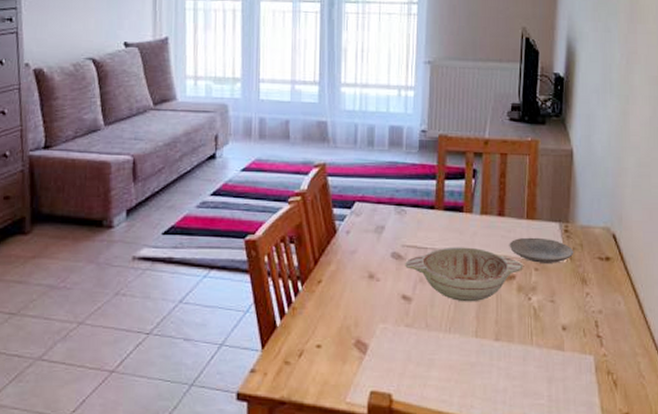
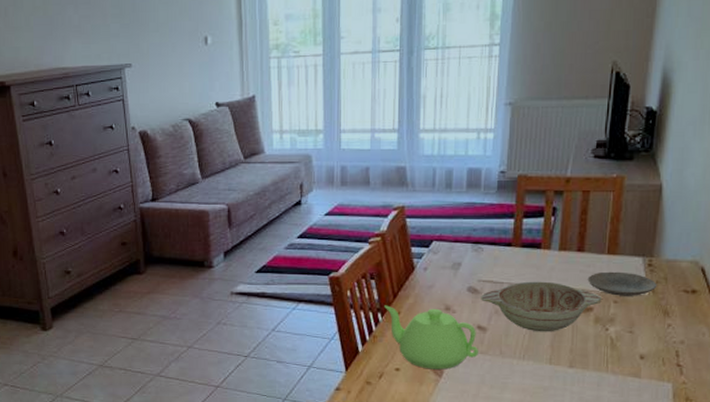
teapot: none [305,272,405,345] -> present [384,305,479,370]

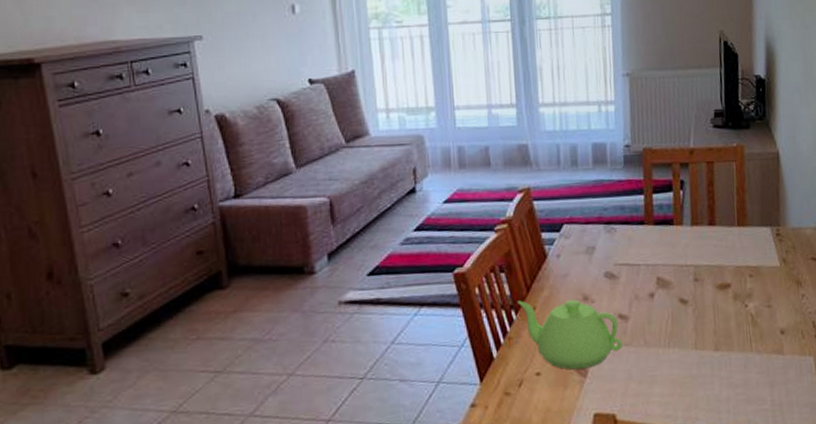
decorative bowl: present [481,281,602,332] -> none [619,259,738,316]
plate: present [587,271,657,296] -> none [722,243,787,270]

